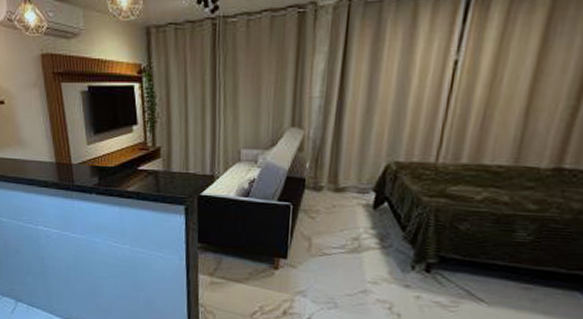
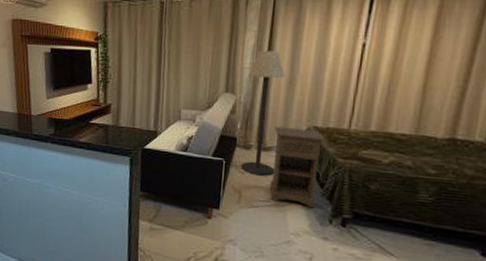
floor lamp: none [311,75,362,220] -> present [241,50,286,176]
nightstand: none [343,163,410,254] -> present [269,126,327,209]

